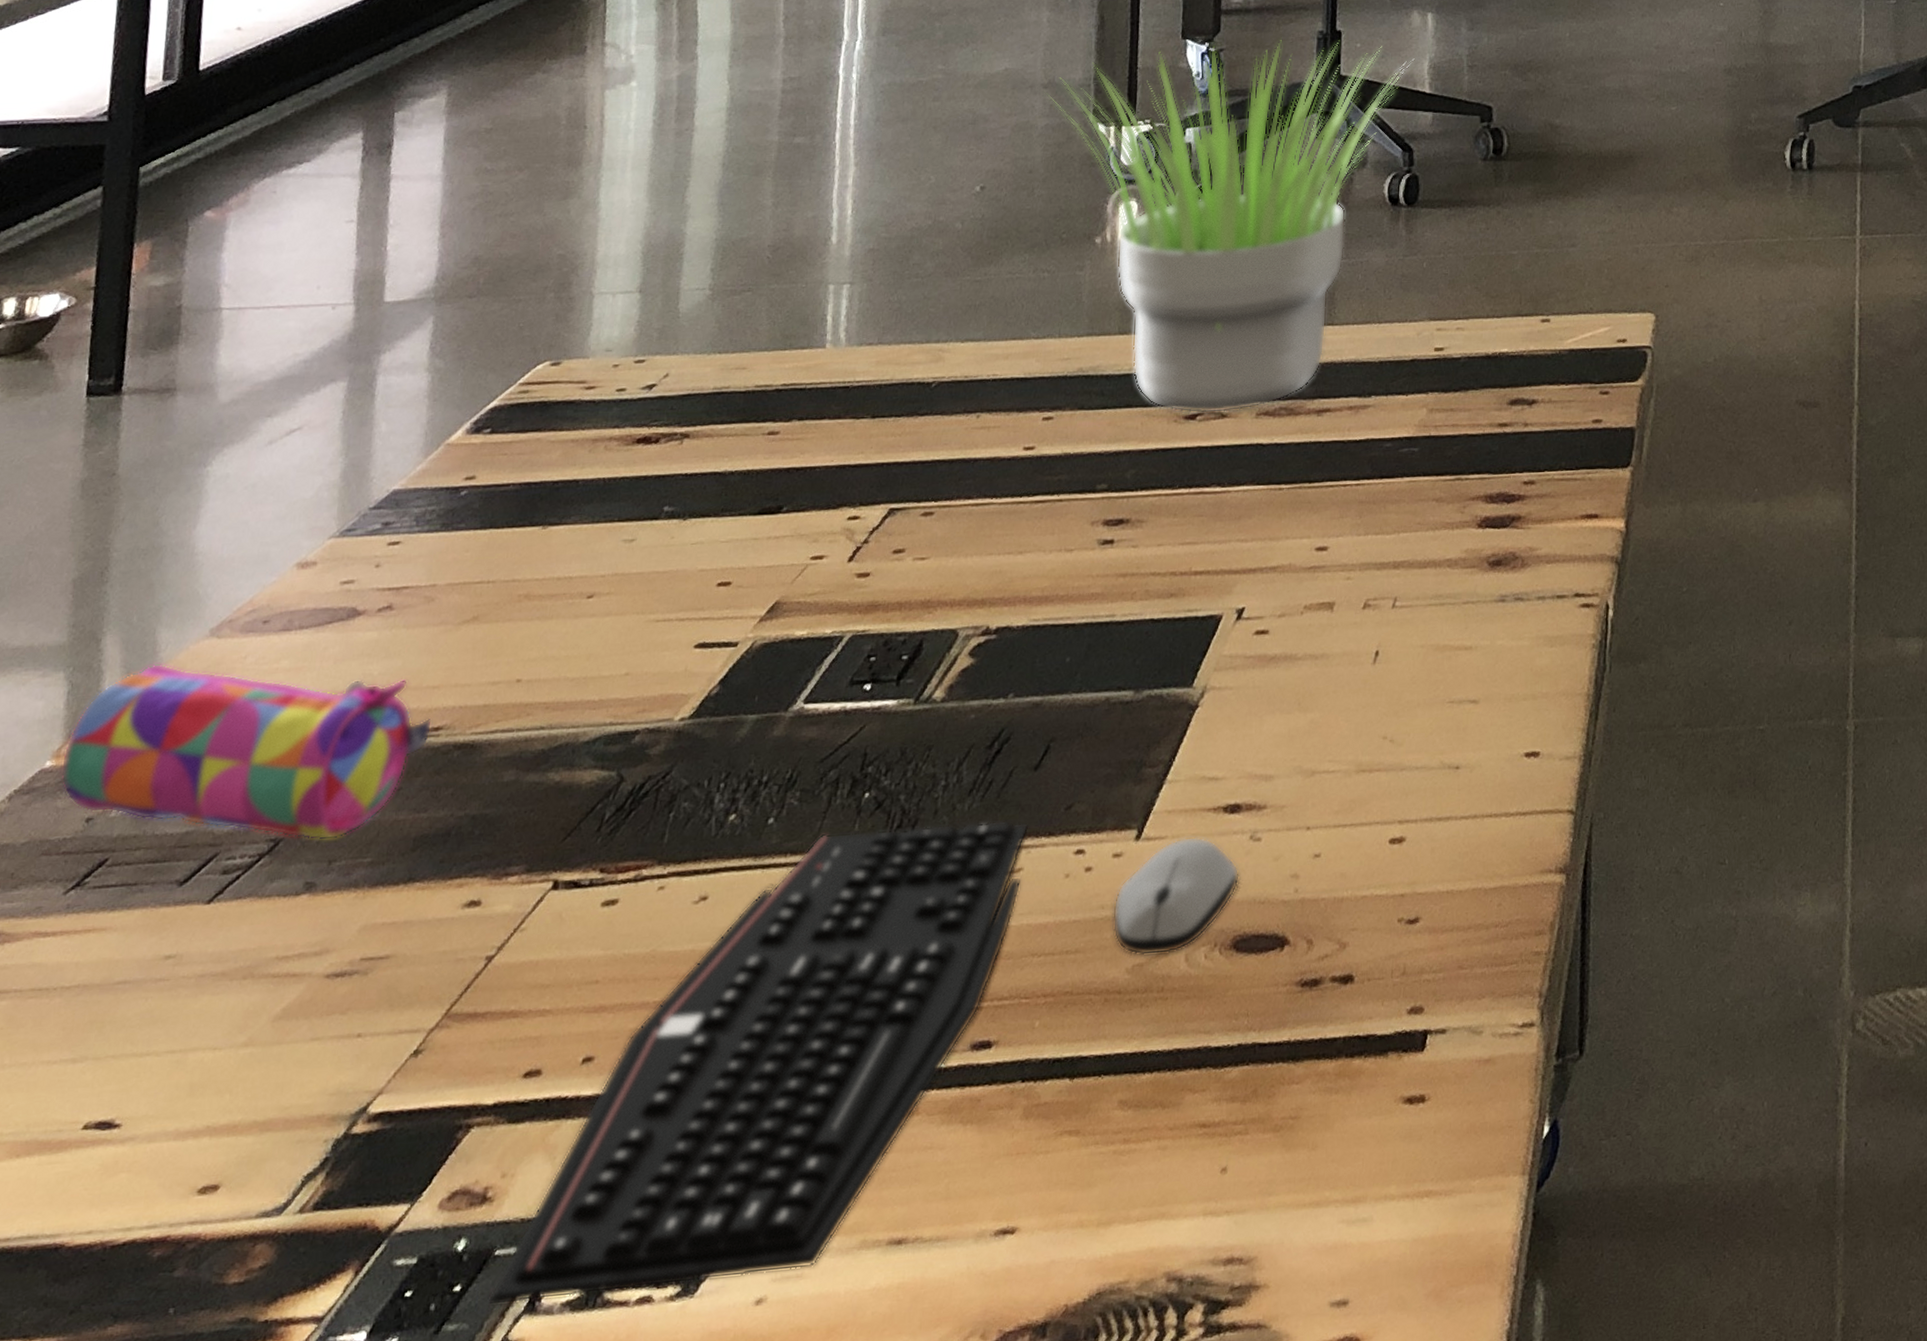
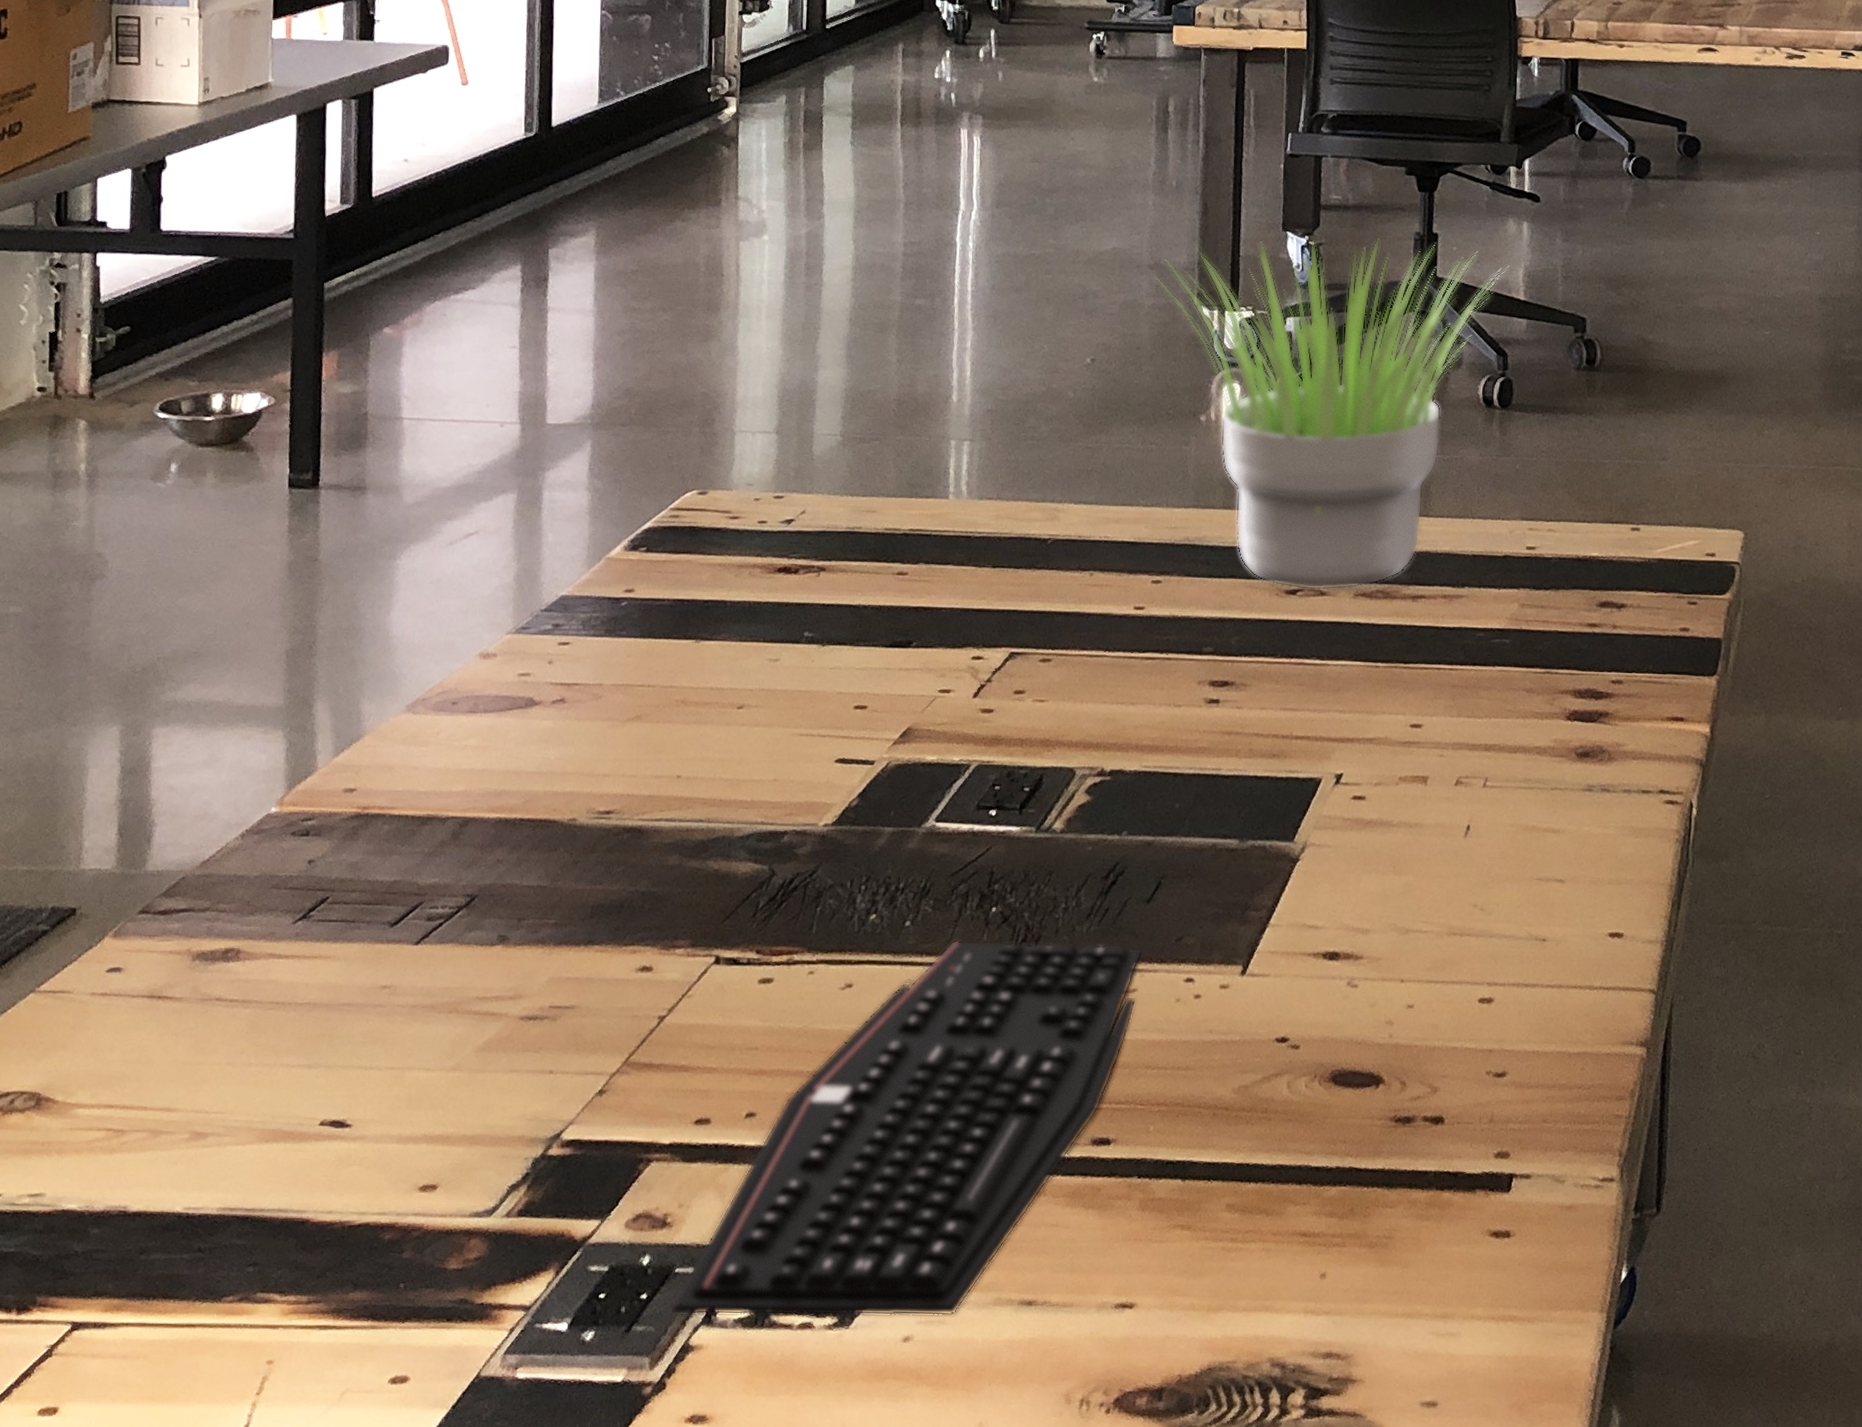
pencil case: present [60,663,433,840] -> none [284,730,604,900]
computer mouse: present [1112,836,1241,956] -> none [1220,977,1339,1080]

